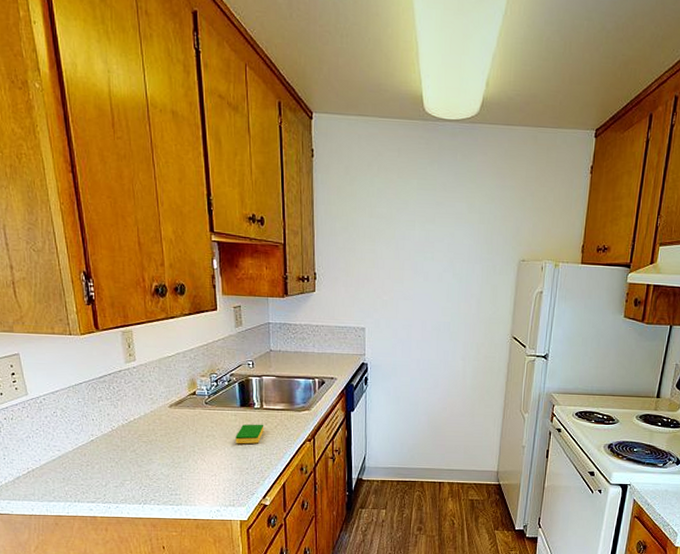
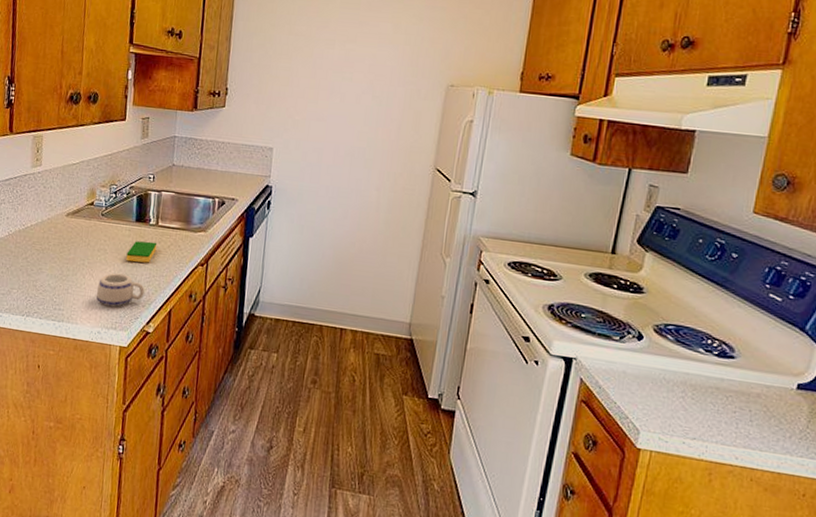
mug: none [210,455,257,486] -> present [96,273,145,307]

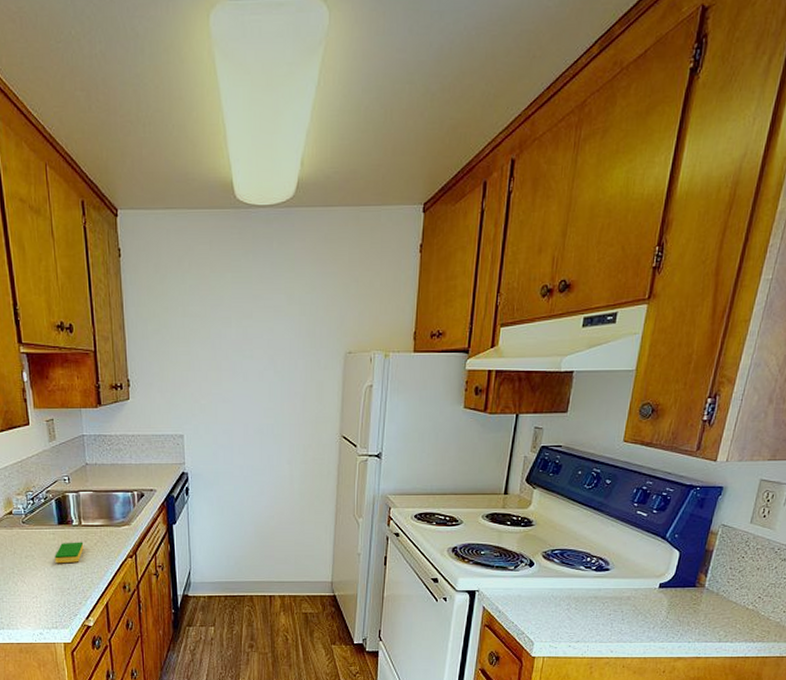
mug: present [96,273,145,307] -> none [31,576,79,607]

